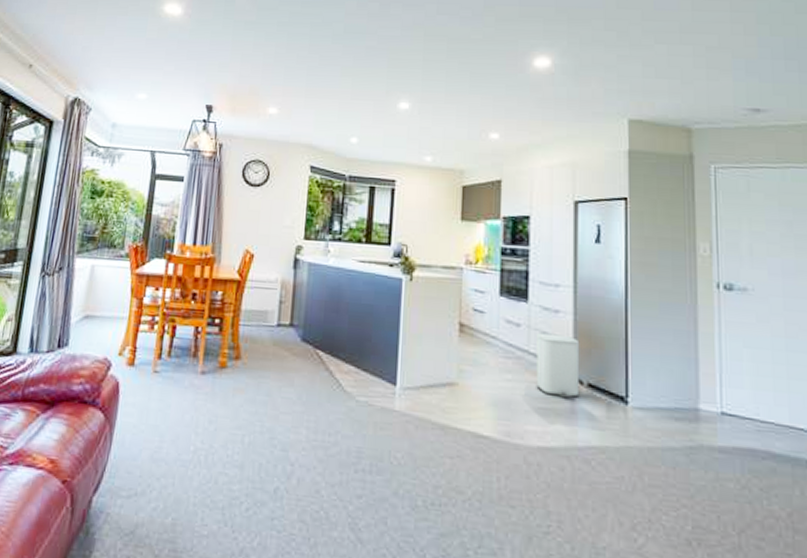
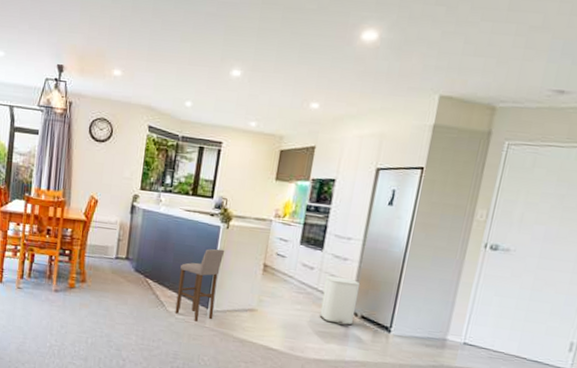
bar stool: none [354,306,411,404] -> present [175,248,225,322]

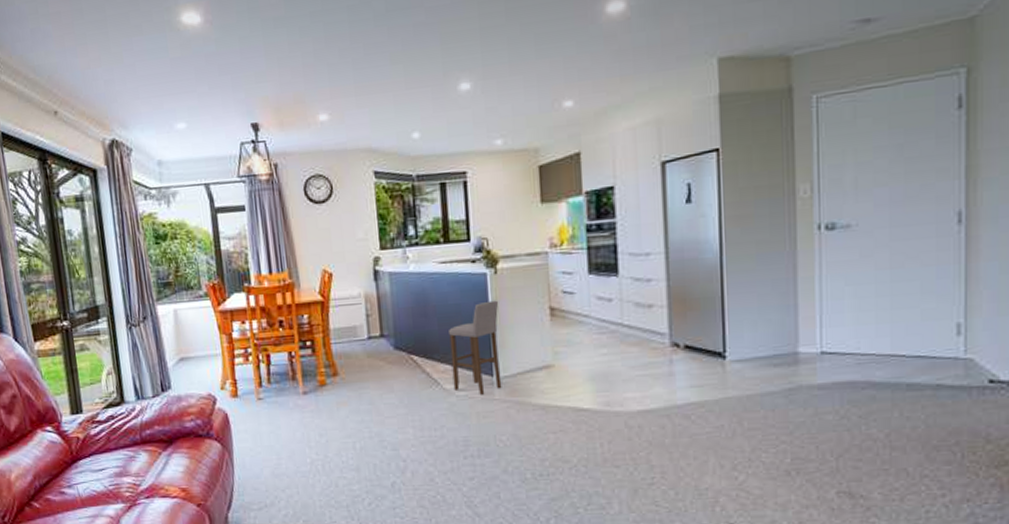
pedal bin: present [319,275,361,326] -> none [630,302,677,362]

